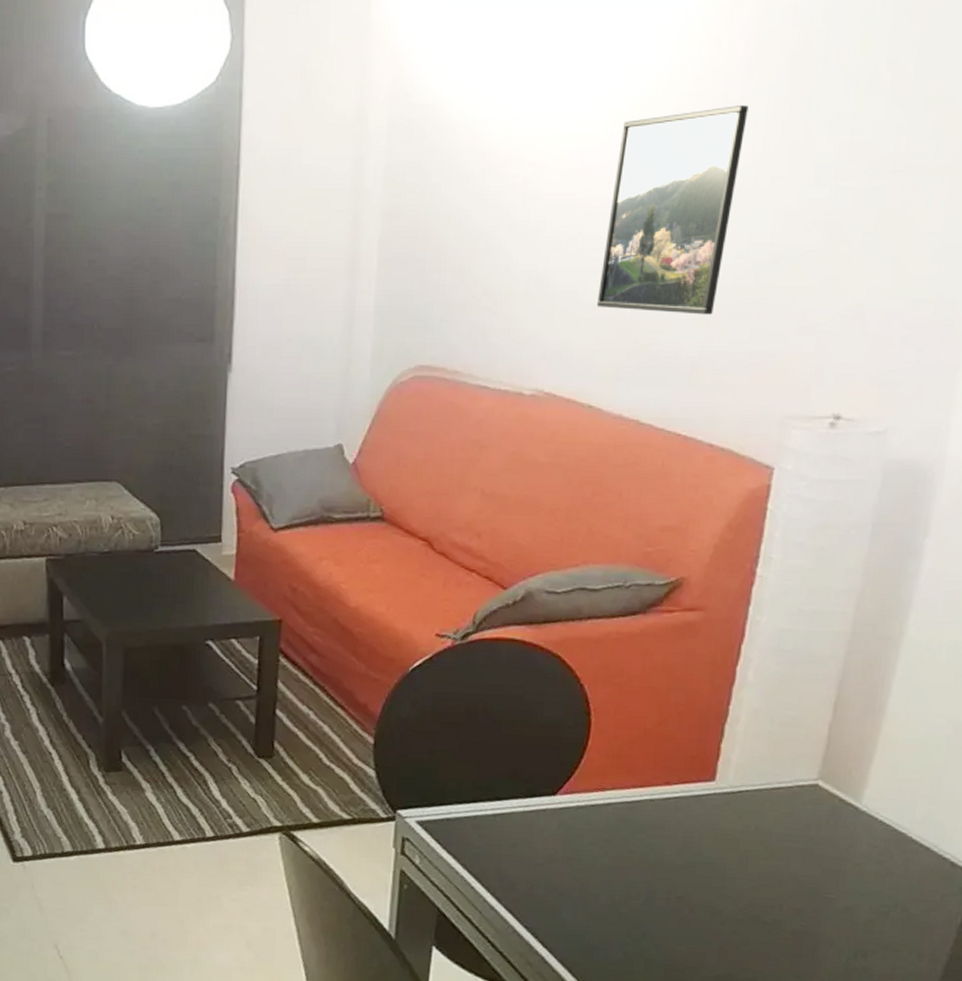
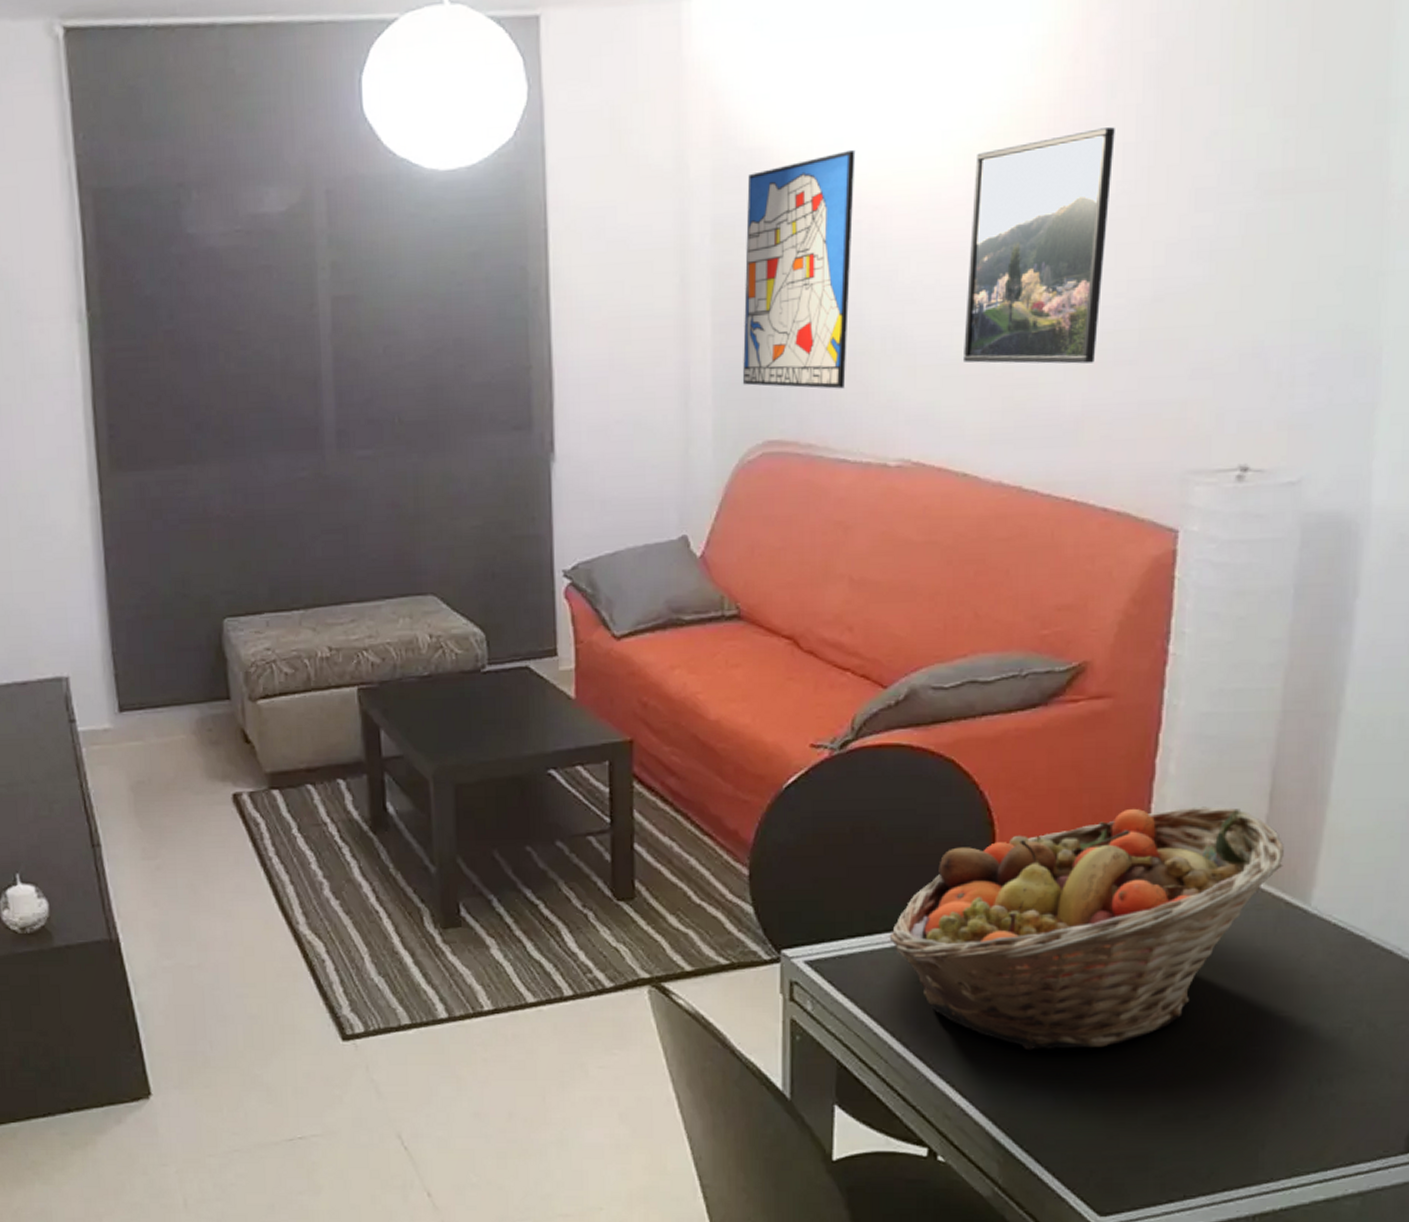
wall art: none [400,111,517,323] -> present [742,149,856,389]
fruit basket: none [491,708,843,913] -> present [889,806,1284,1051]

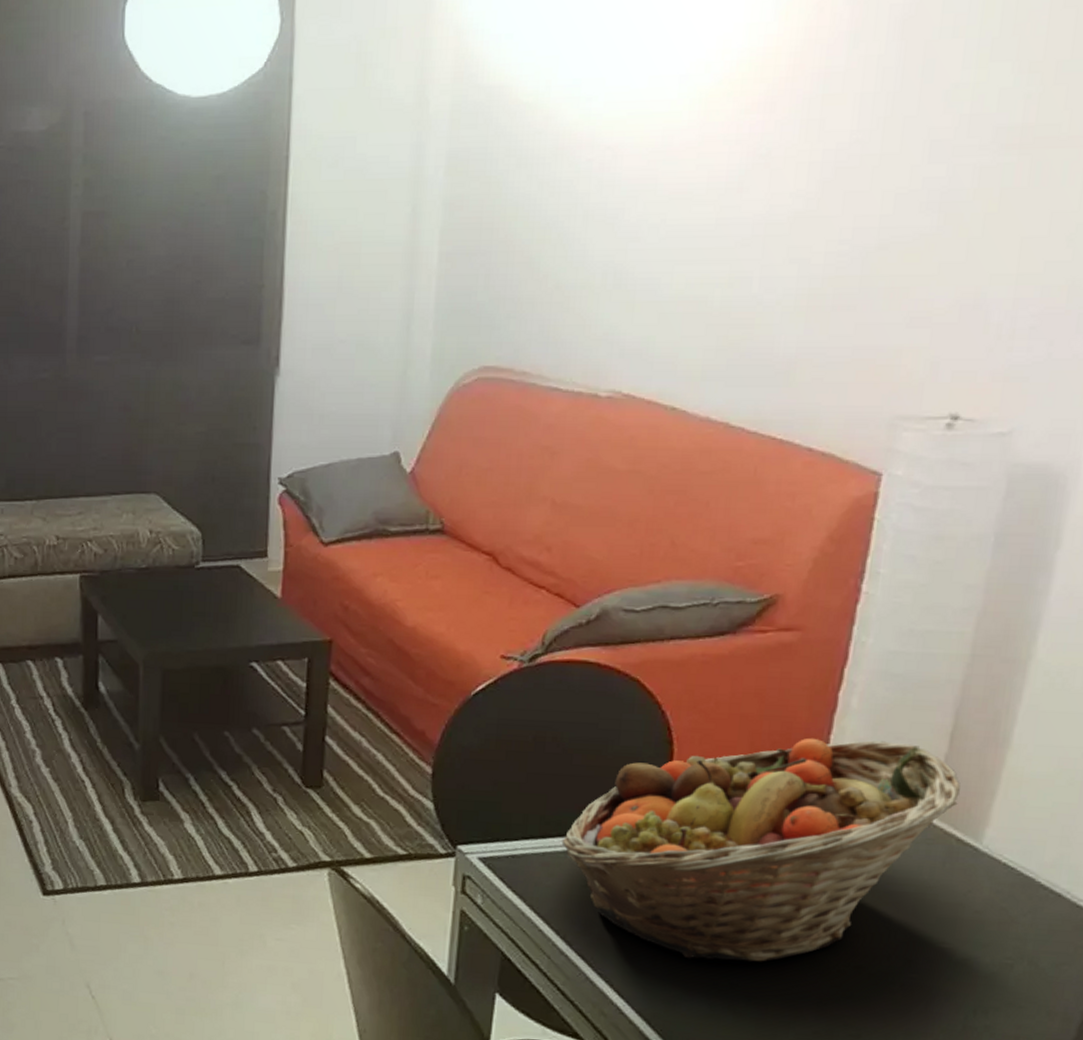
wall art: present [742,149,856,389] -> none [463,90,593,320]
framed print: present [962,127,1115,364] -> none [681,77,854,307]

